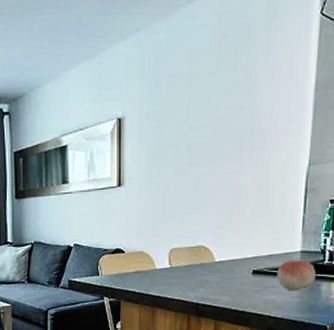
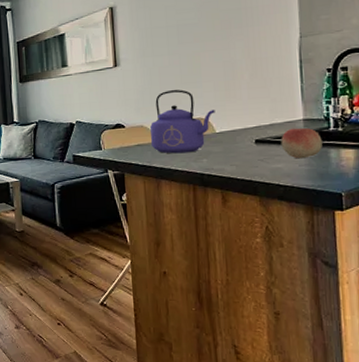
kettle: none [150,215,217,282] -> present [150,89,215,154]

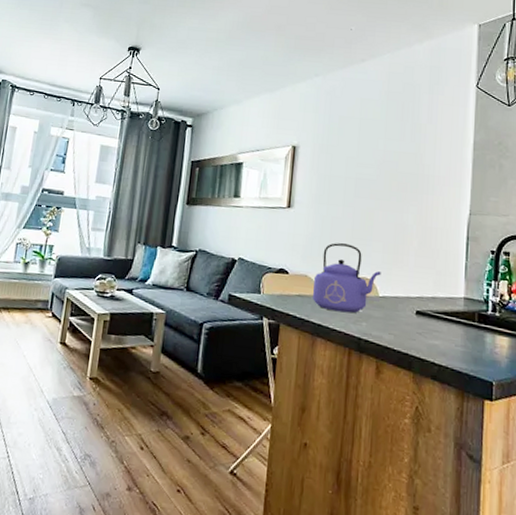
fruit: present [281,127,323,159] -> none [440,304,480,339]

